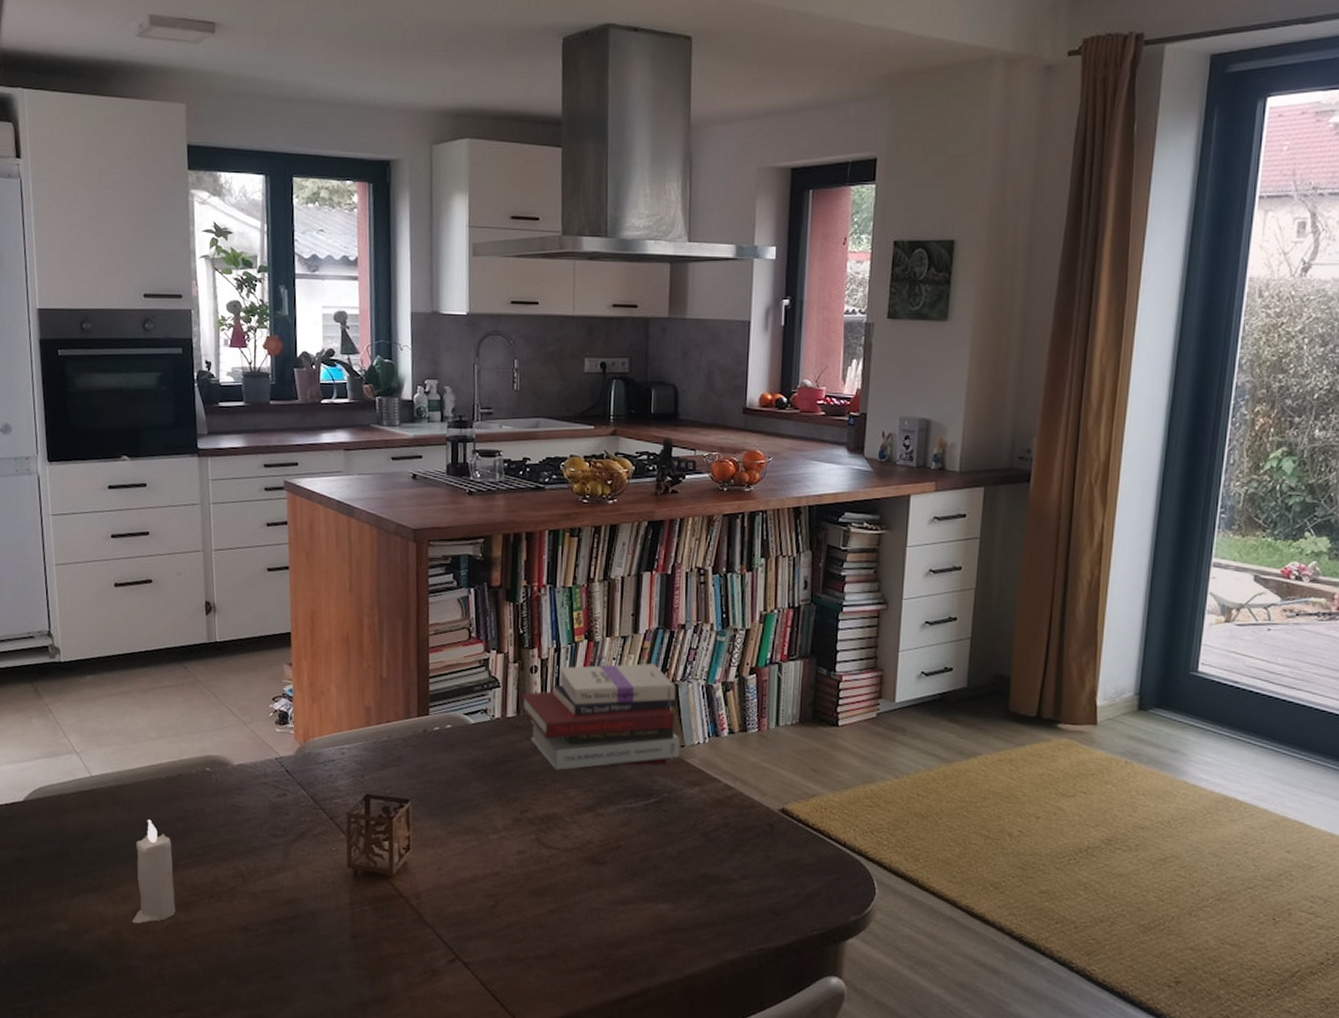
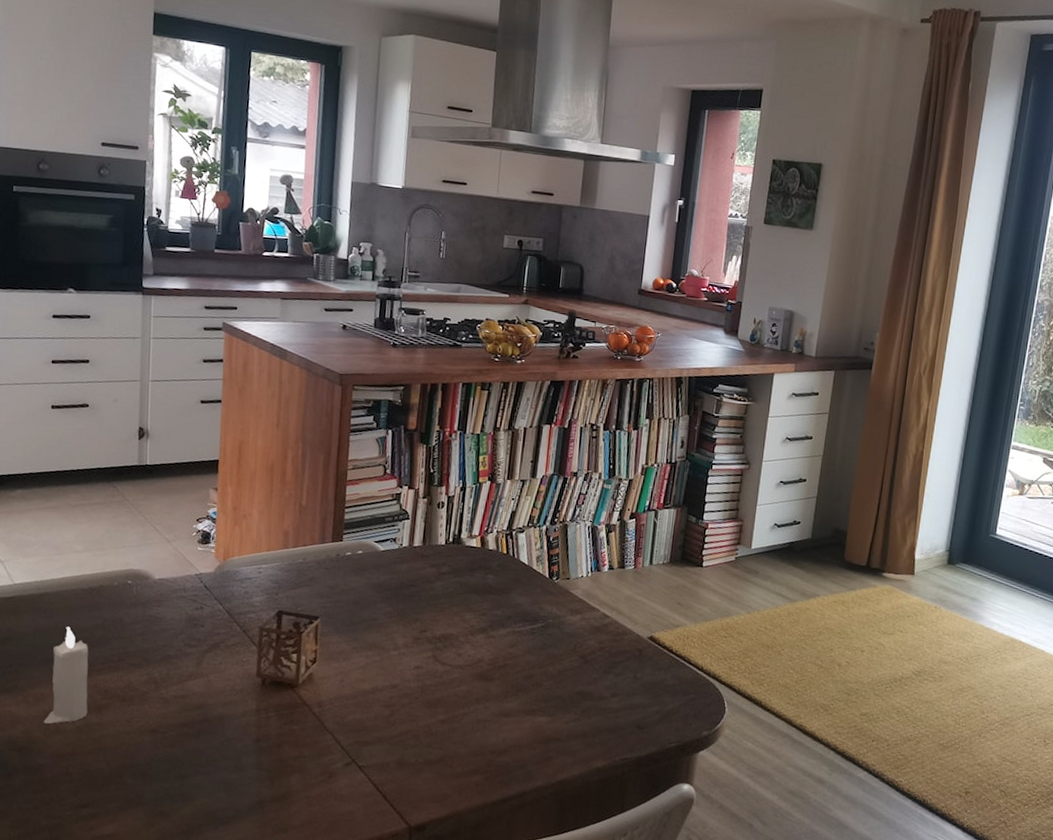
books: present [521,663,681,770] -> none [427,504,567,595]

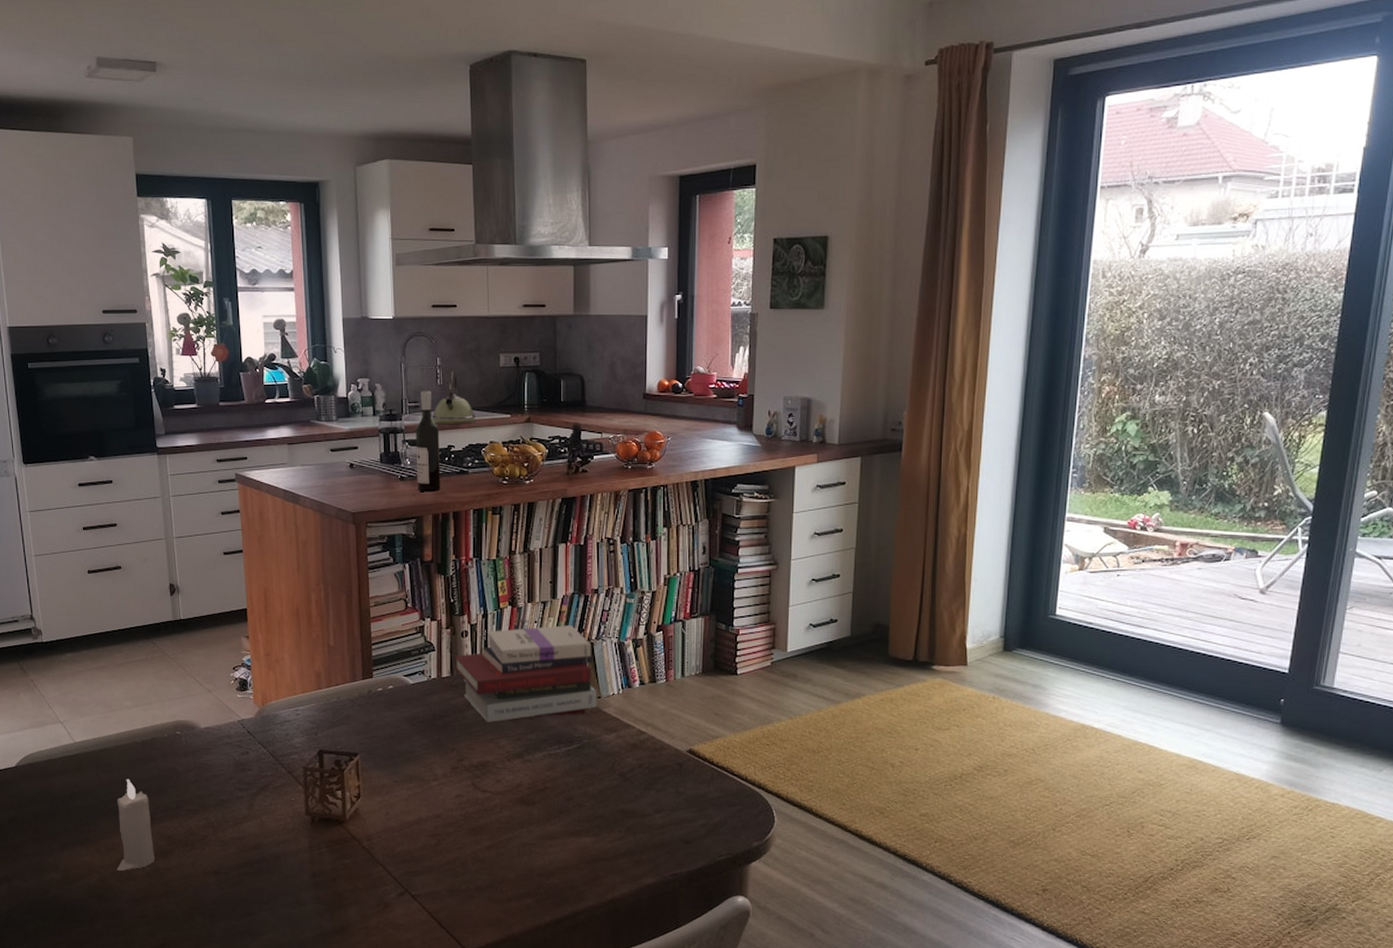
bottle: none [408,262,437,363] -> present [416,391,441,493]
books: none [427,504,567,595] -> present [454,625,597,722]
kettle: none [431,246,475,300] -> present [432,371,476,425]

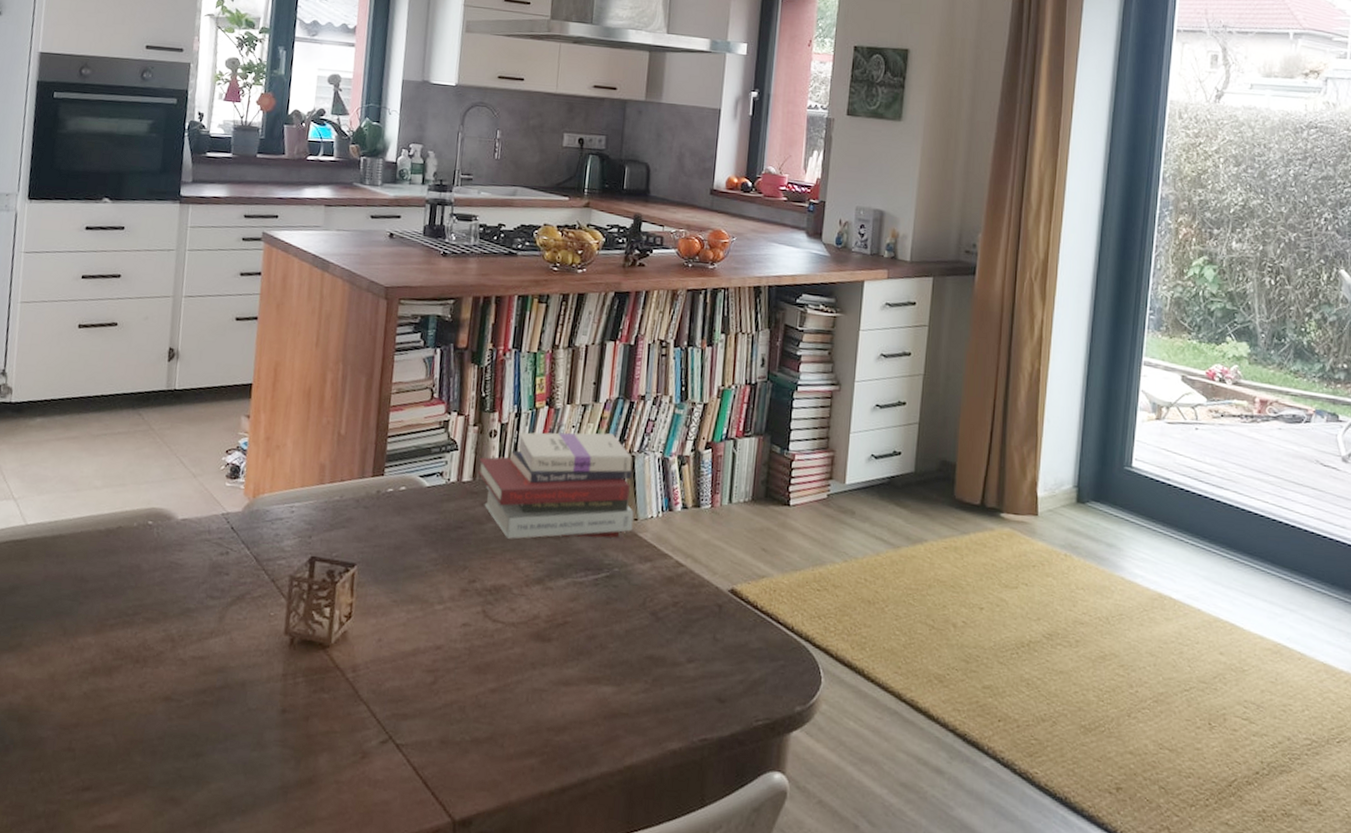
candle: present [116,779,155,871] -> none [47,574,102,689]
bottle: present [416,391,441,493] -> none [460,163,491,273]
kettle: present [432,371,476,425] -> none [485,146,532,204]

